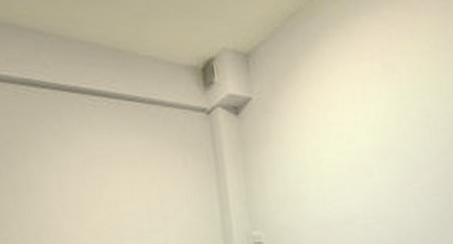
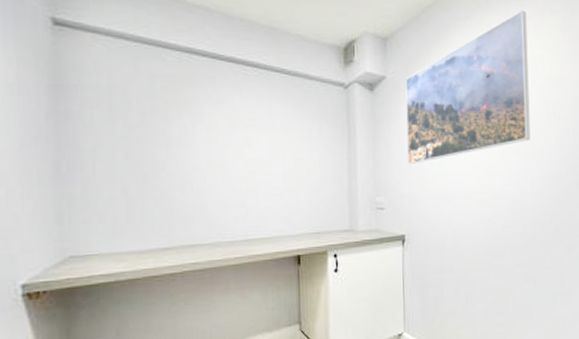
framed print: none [273,13,412,193] -> present [405,10,531,164]

